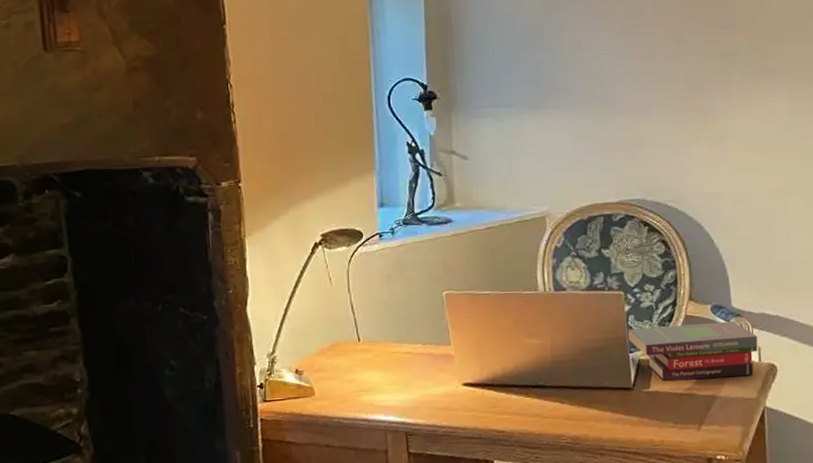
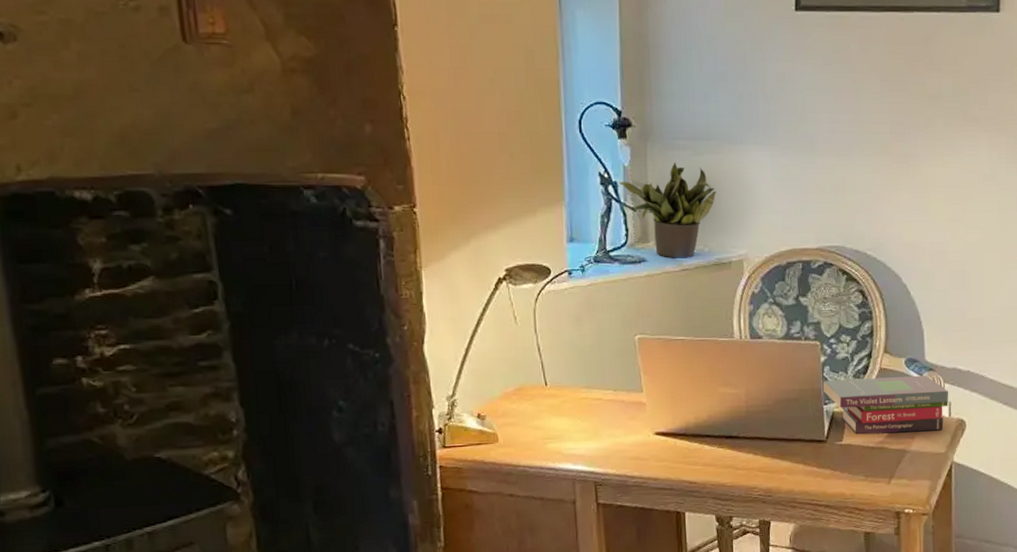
potted plant: none [425,128,518,218] -> present [618,161,716,258]

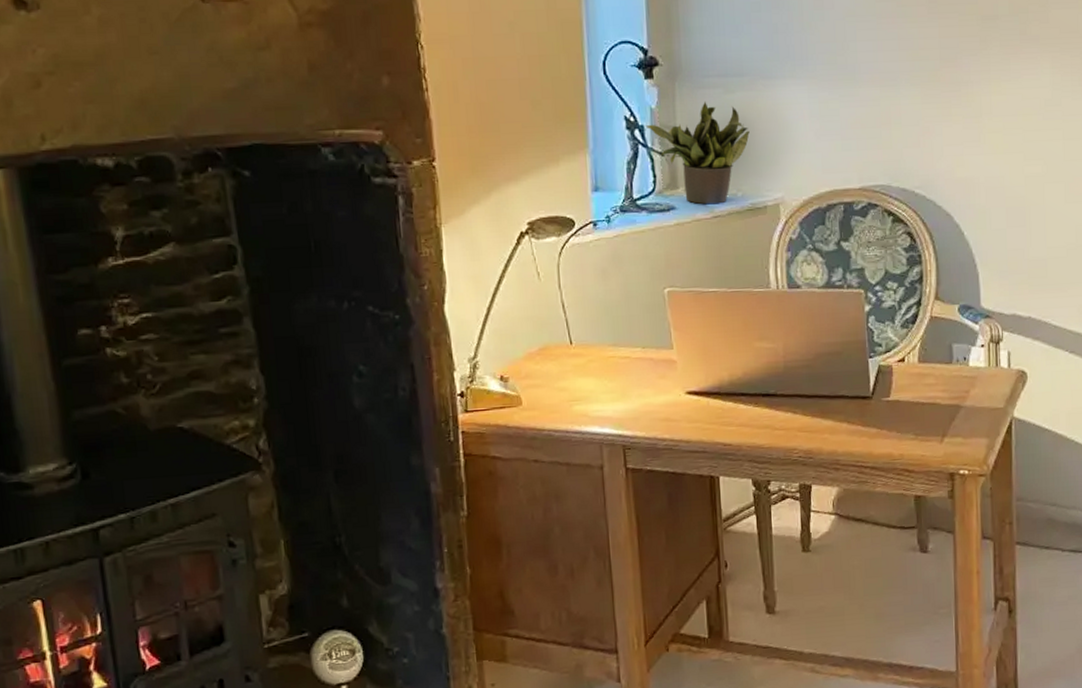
books: present [823,375,949,435] -> none [867,322,1008,390]

